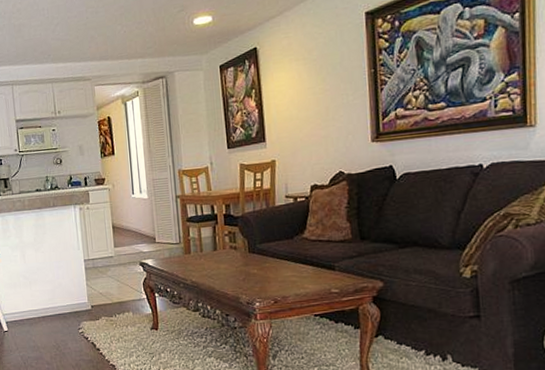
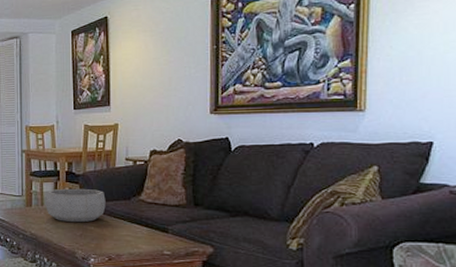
decorative bowl: none [204,230,268,267] -> present [45,188,106,223]

